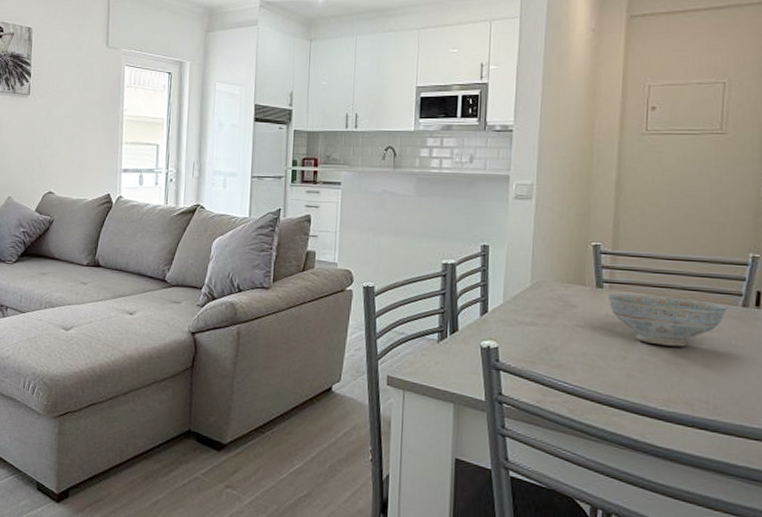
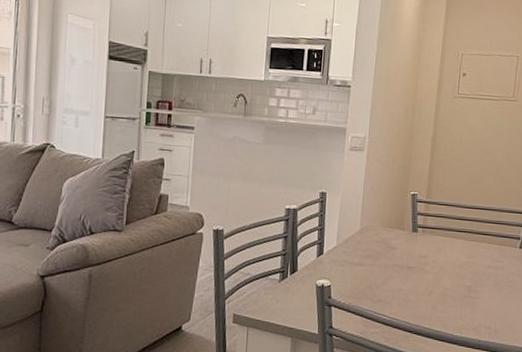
decorative bowl: present [607,293,728,347] -> none [421,236,509,282]

